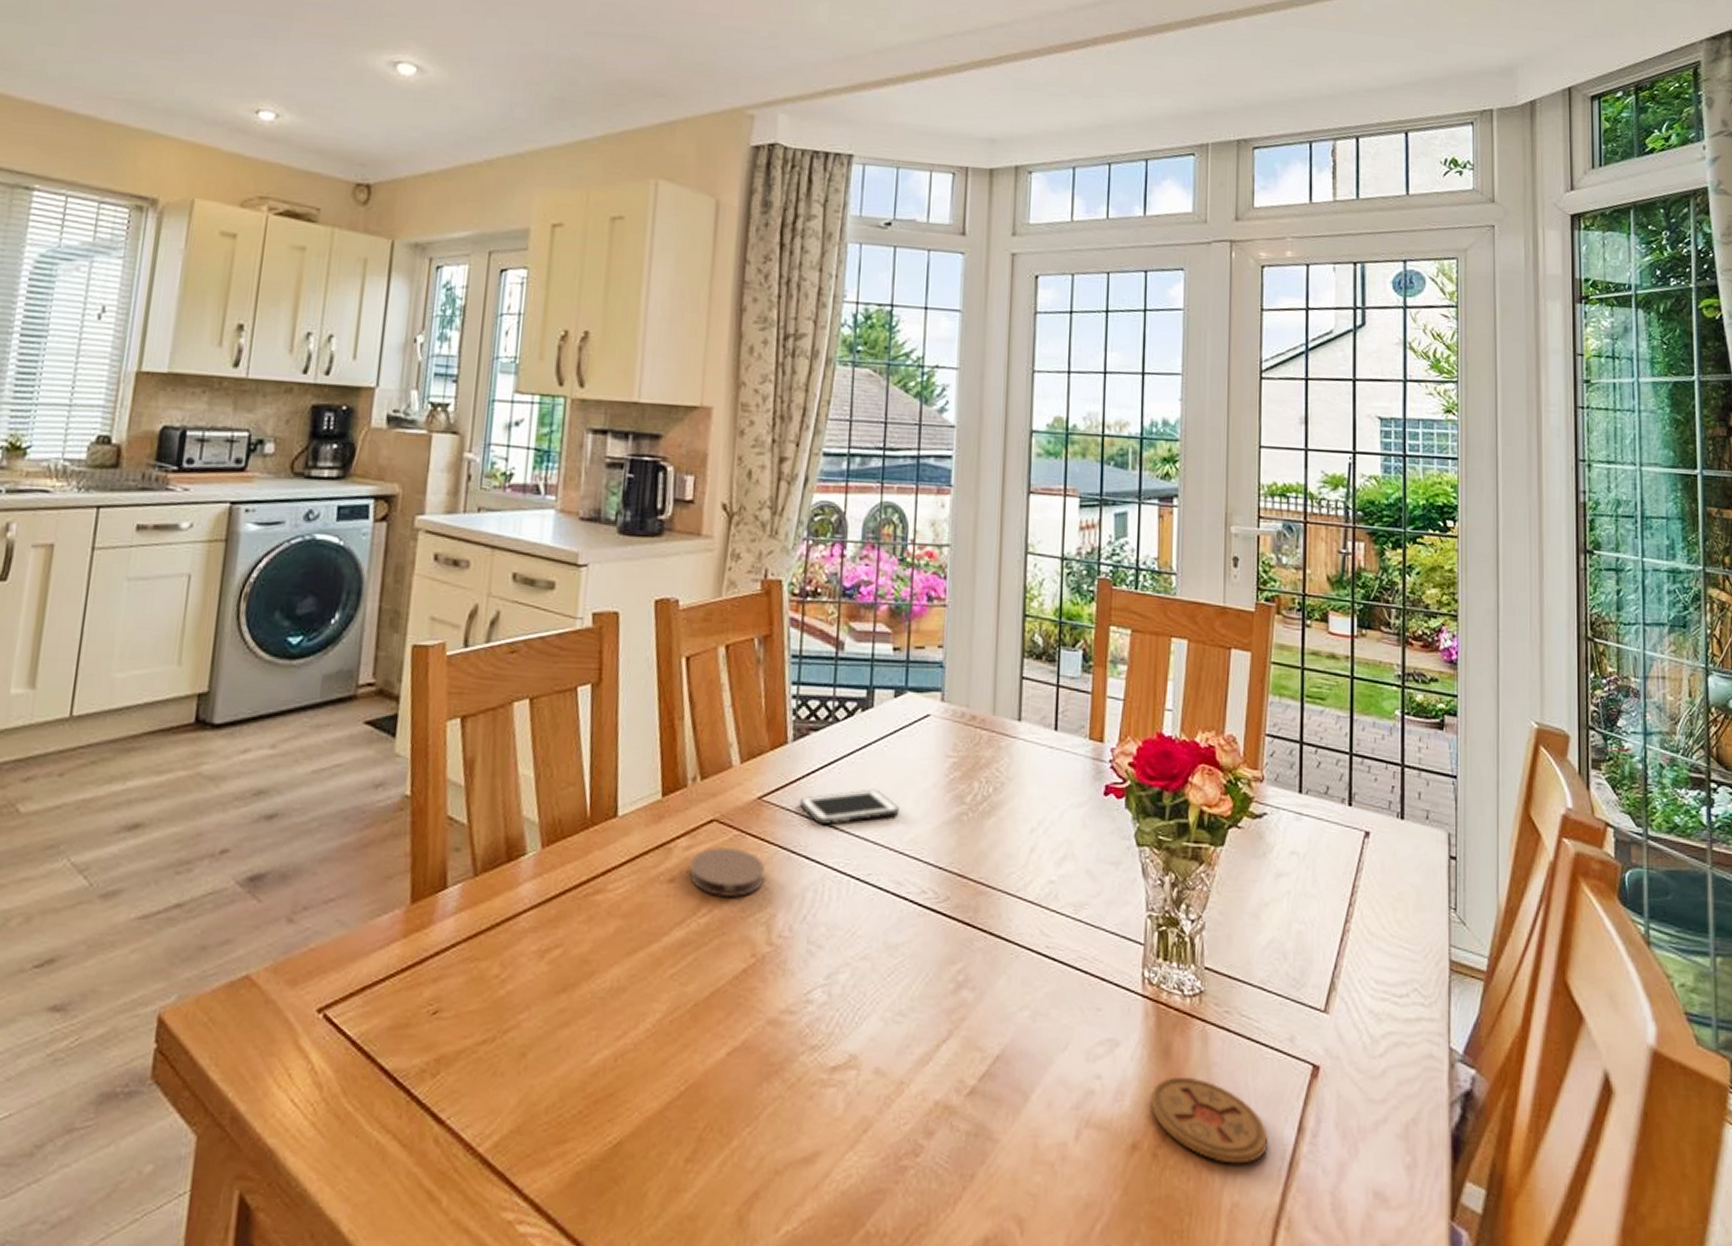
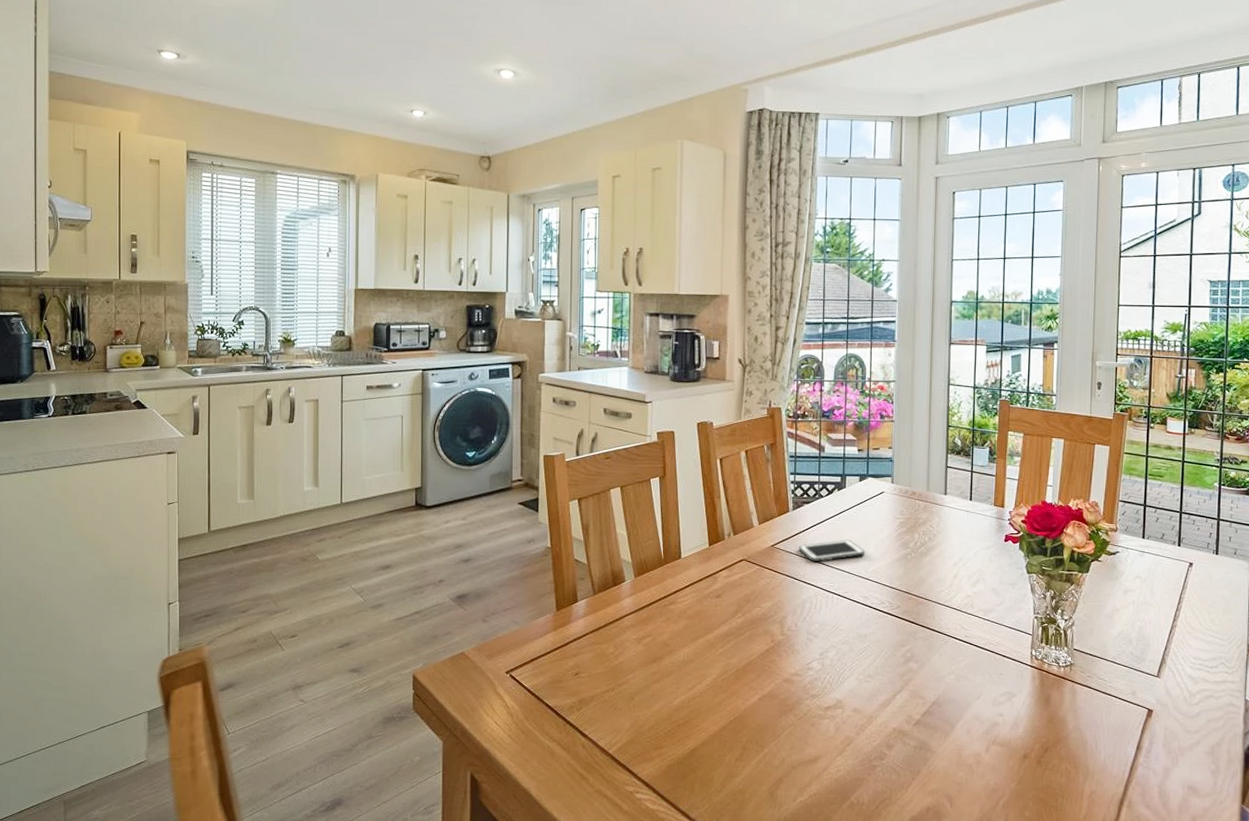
coaster: present [689,846,765,898] -> none [729,576,778,607]
coaster: present [1150,1076,1268,1164] -> none [1036,715,1116,768]

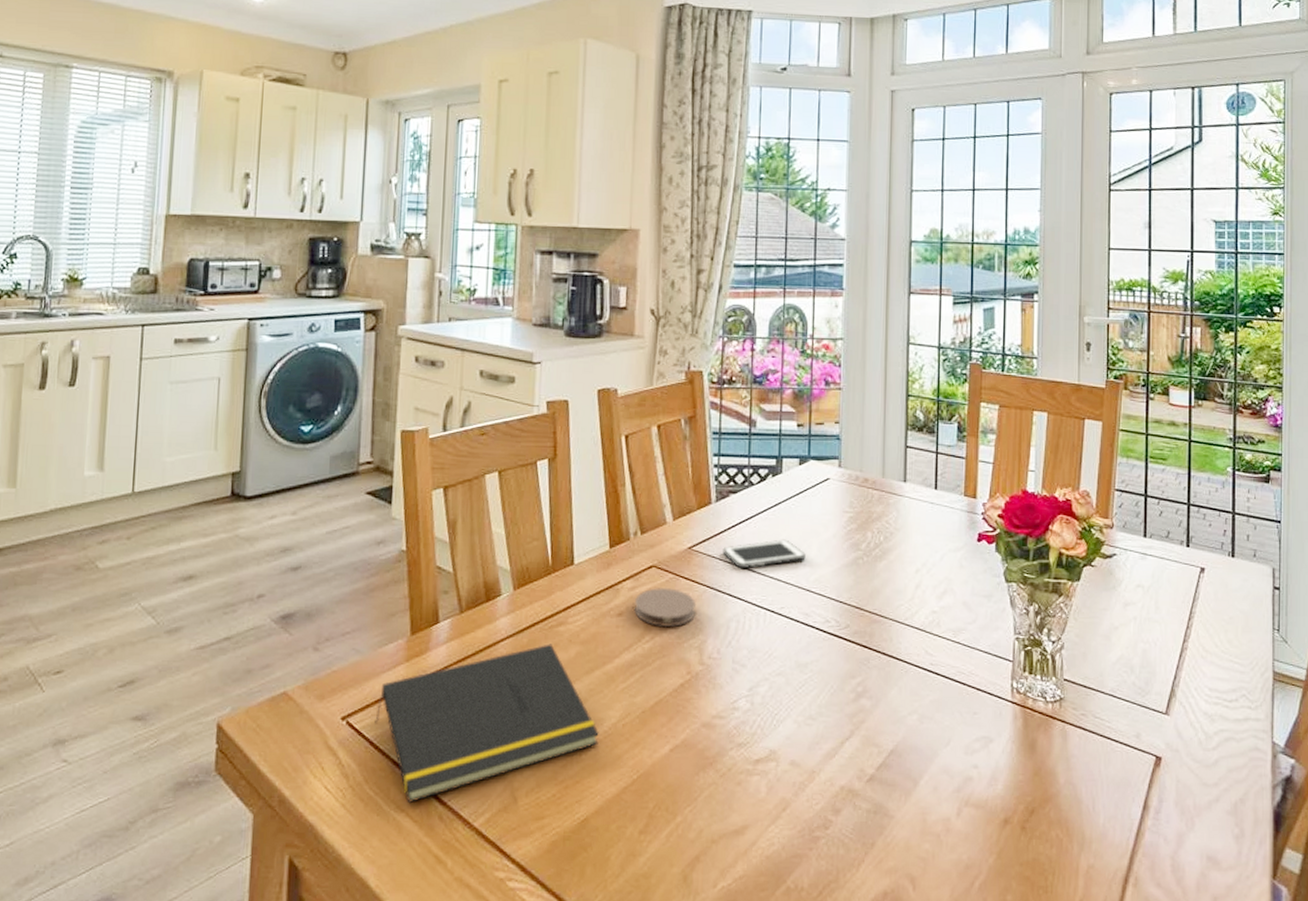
notepad: none [531,618,703,735] -> present [375,644,599,802]
coaster: none [729,576,778,607] -> present [634,587,696,628]

